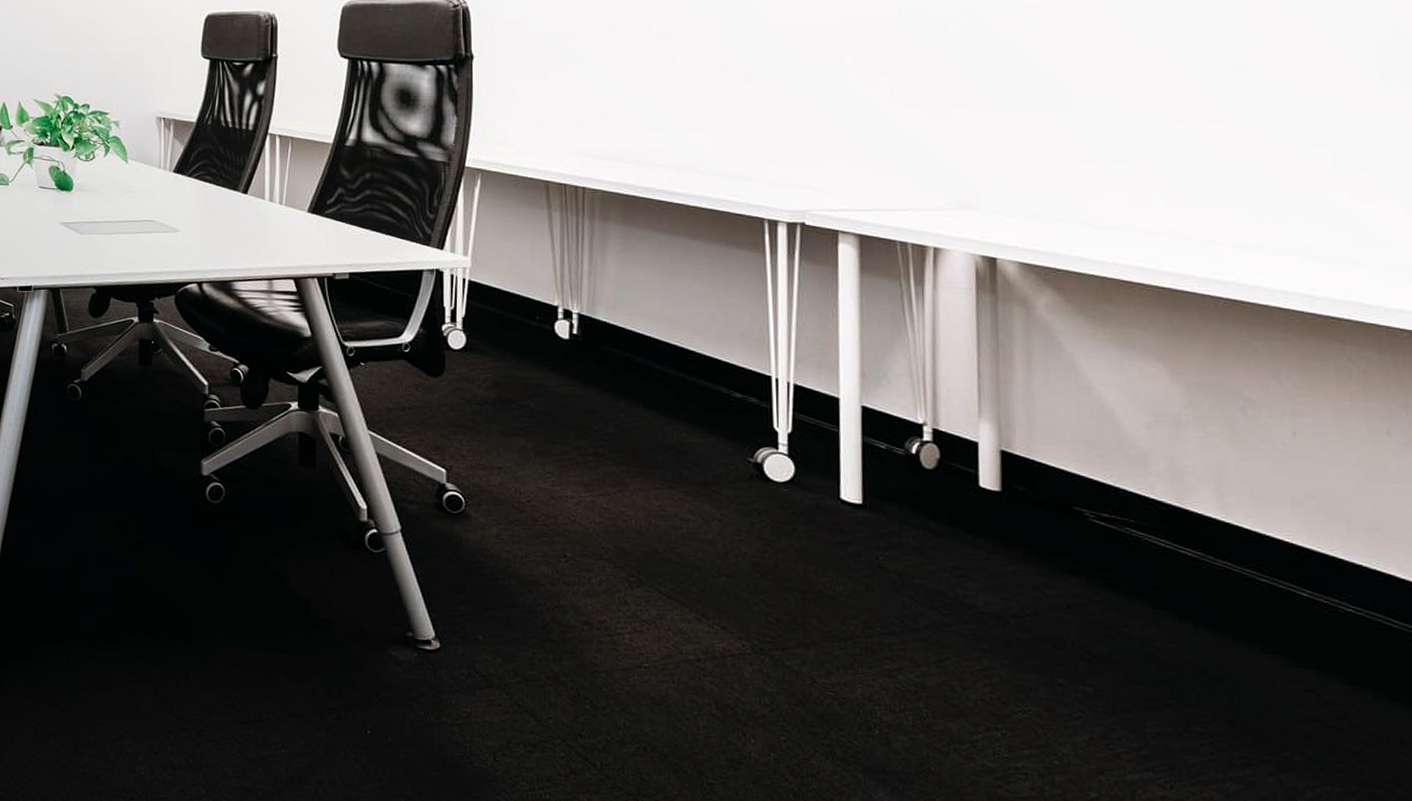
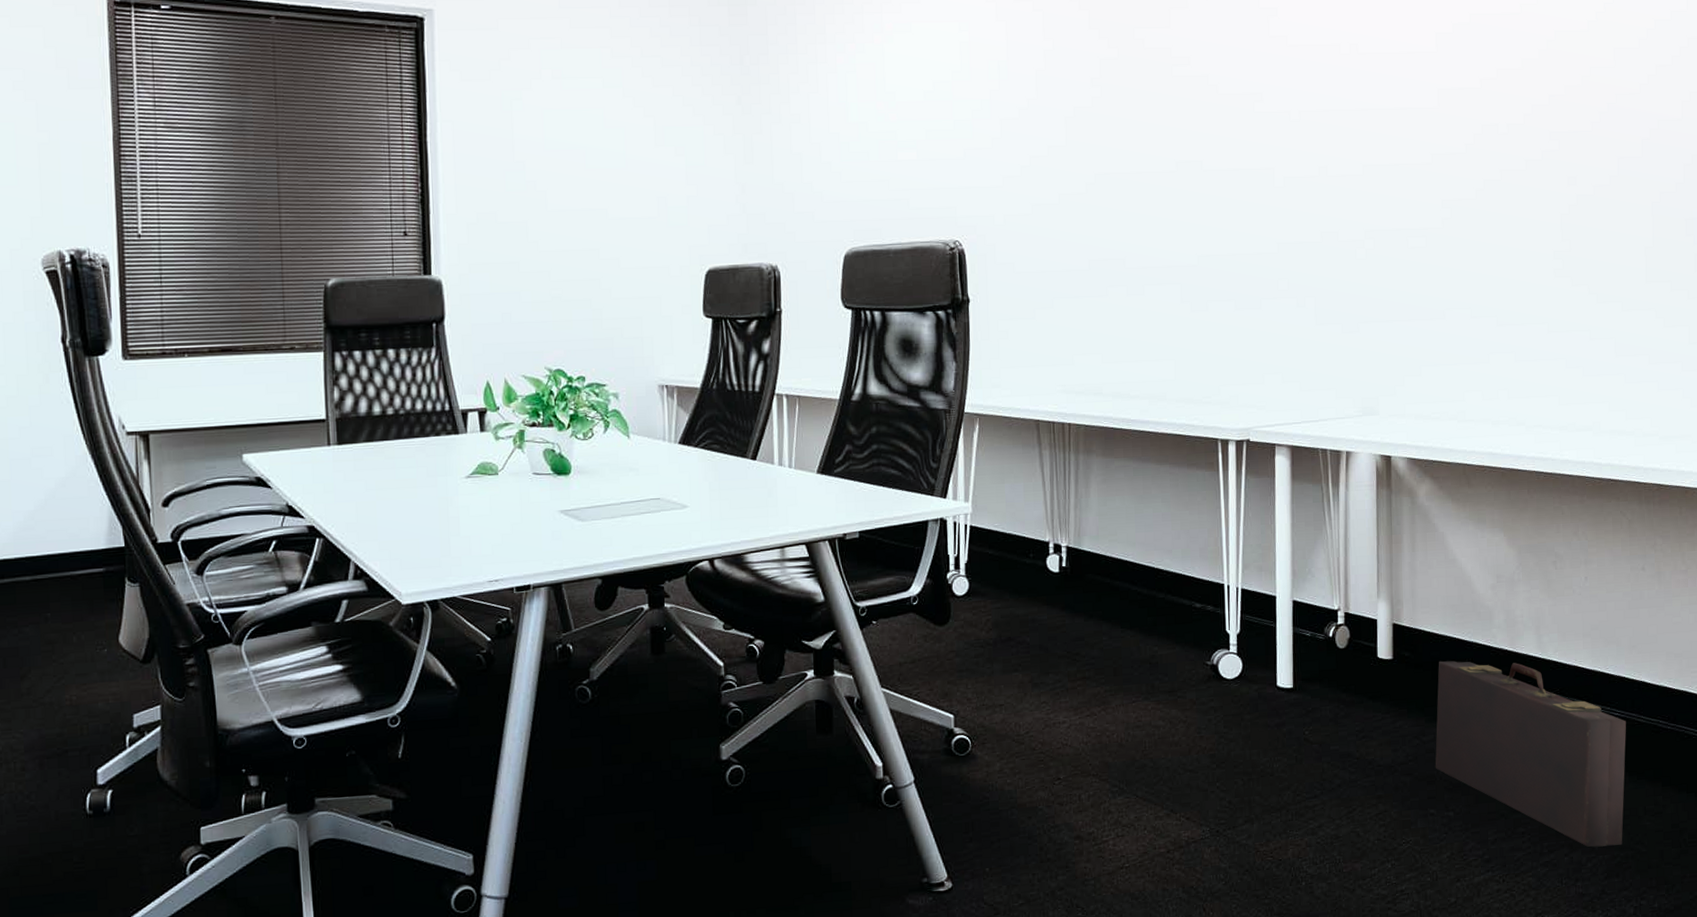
briefcase: none [1064,503,1367,779] -> present [1435,660,1627,847]

